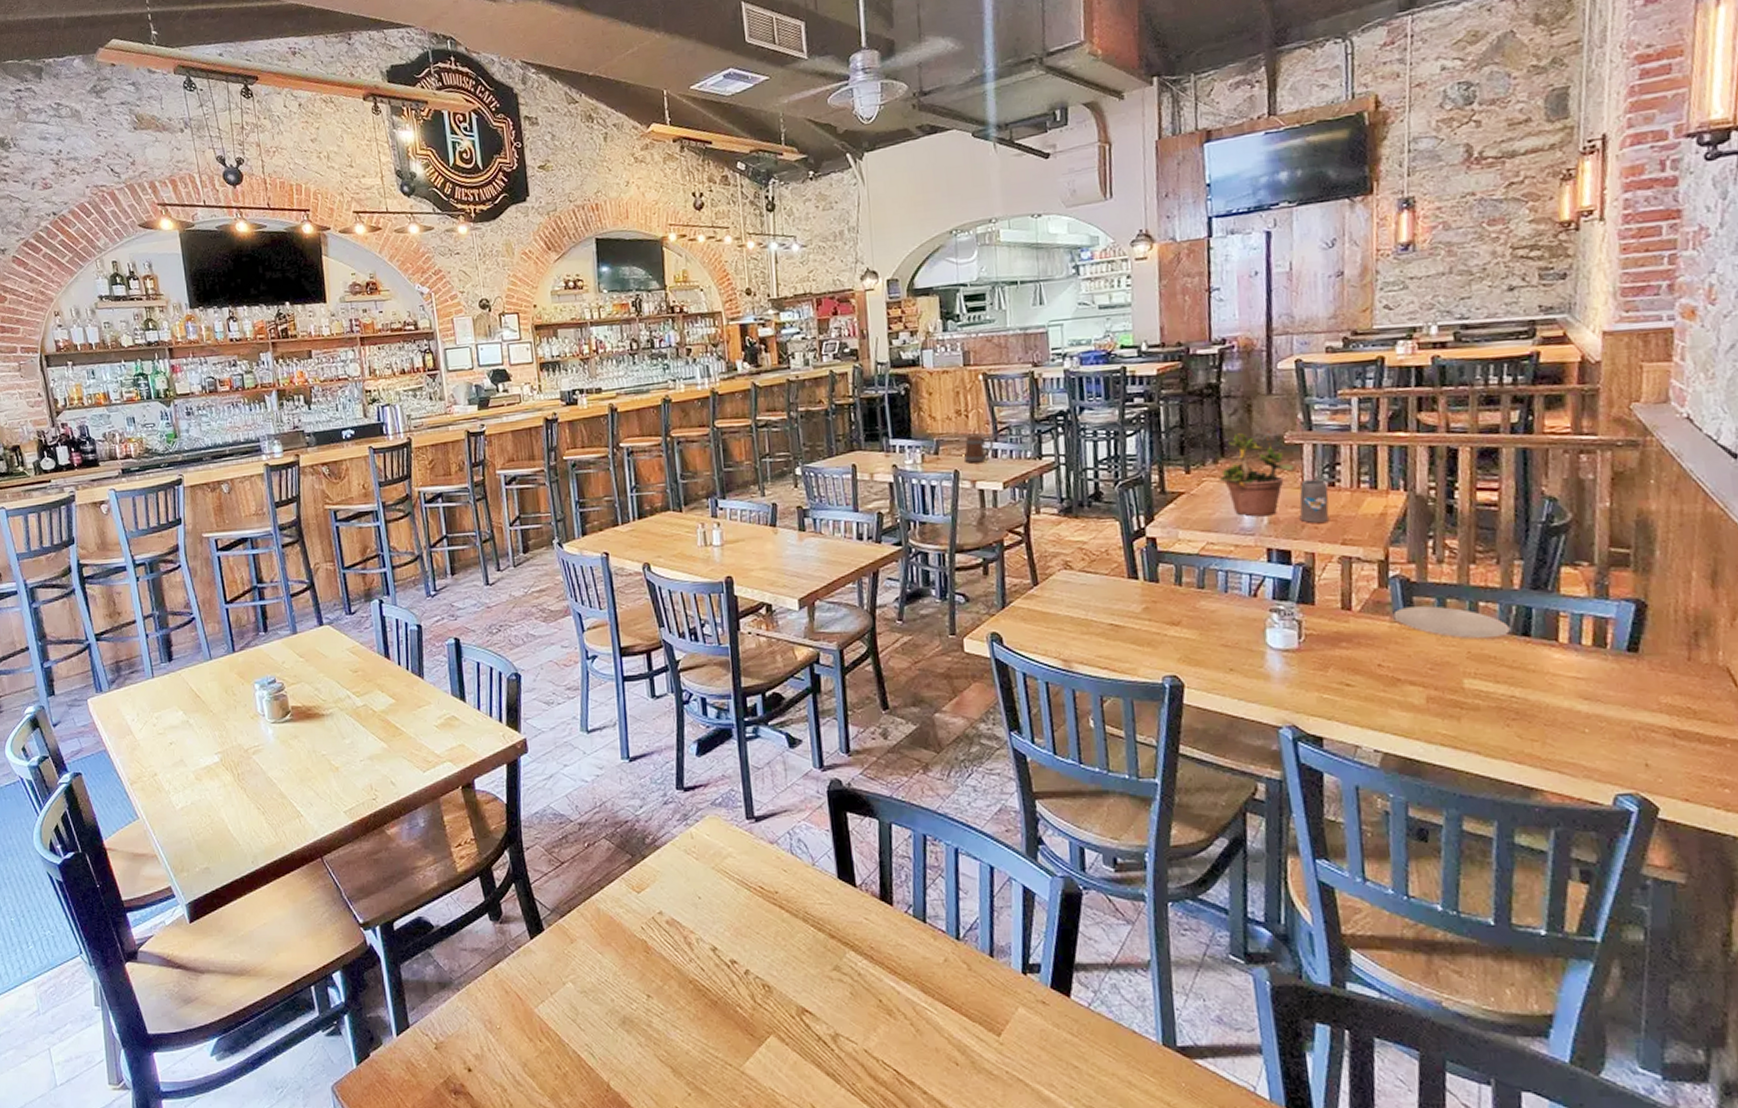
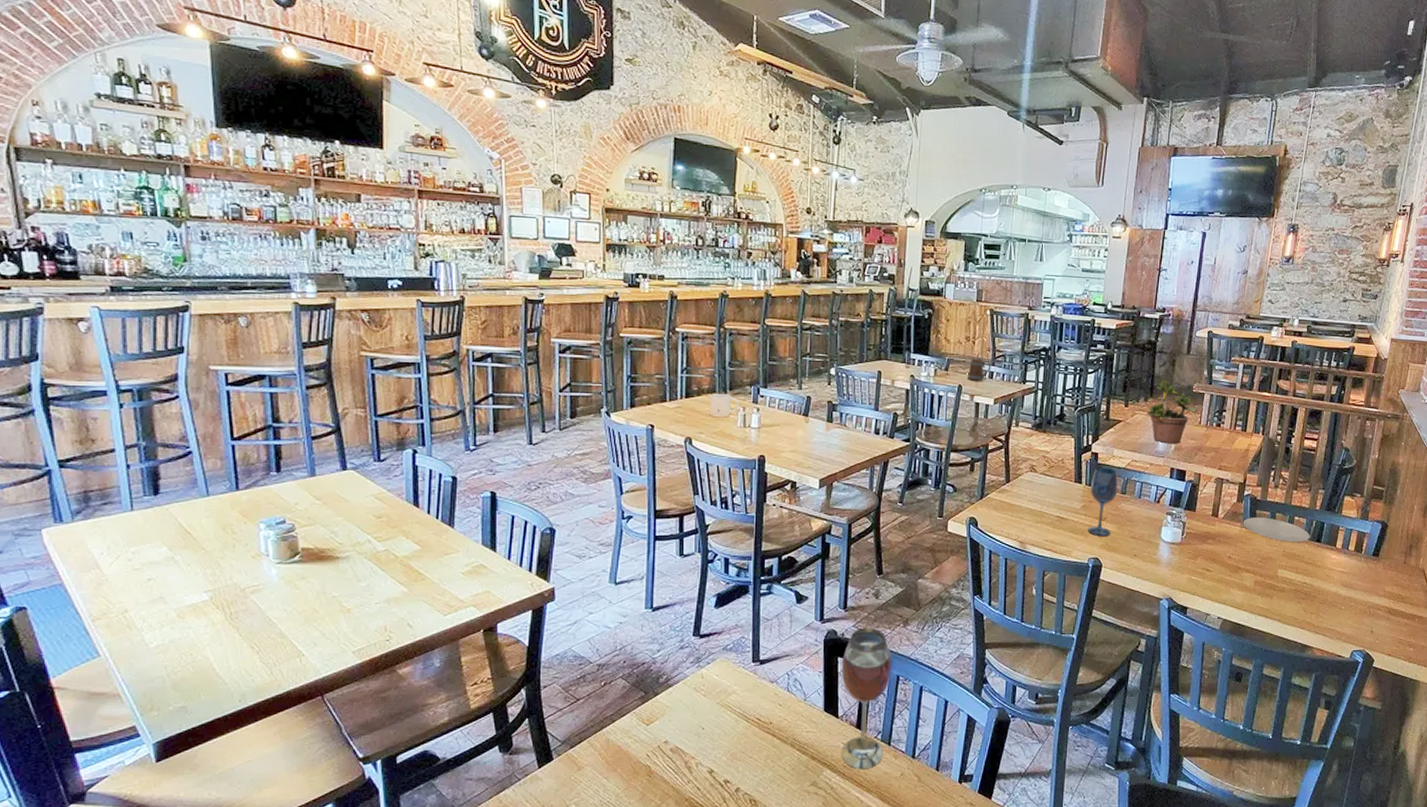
mug: none [664,509,696,538] -> present [709,393,738,418]
wineglass: none [851,774,918,951] -> present [841,627,892,769]
wineglass: none [1151,555,1193,646] -> present [1087,467,1118,536]
beer mug: present [1299,479,1330,524] -> none [1195,420,1216,453]

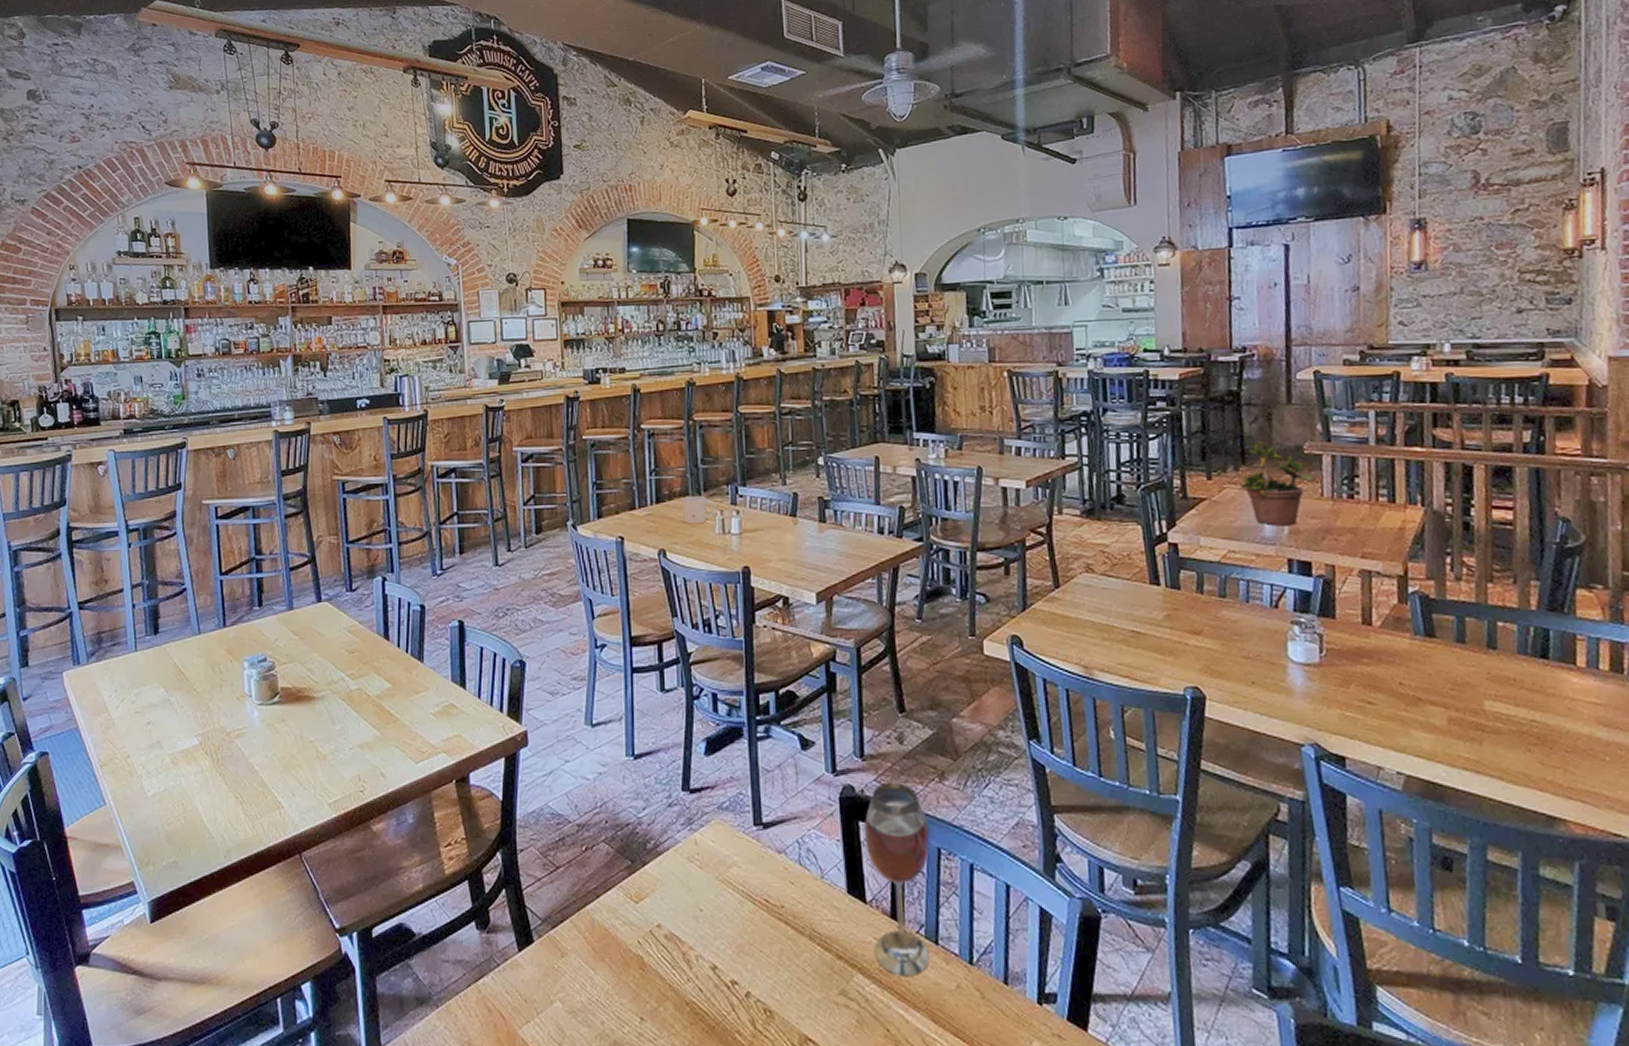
beer mug: present [968,358,992,382] -> none [988,432,1018,462]
wineglass: present [1087,467,1118,536] -> none [1172,562,1214,656]
plate: present [1243,517,1310,542] -> none [1413,624,1529,660]

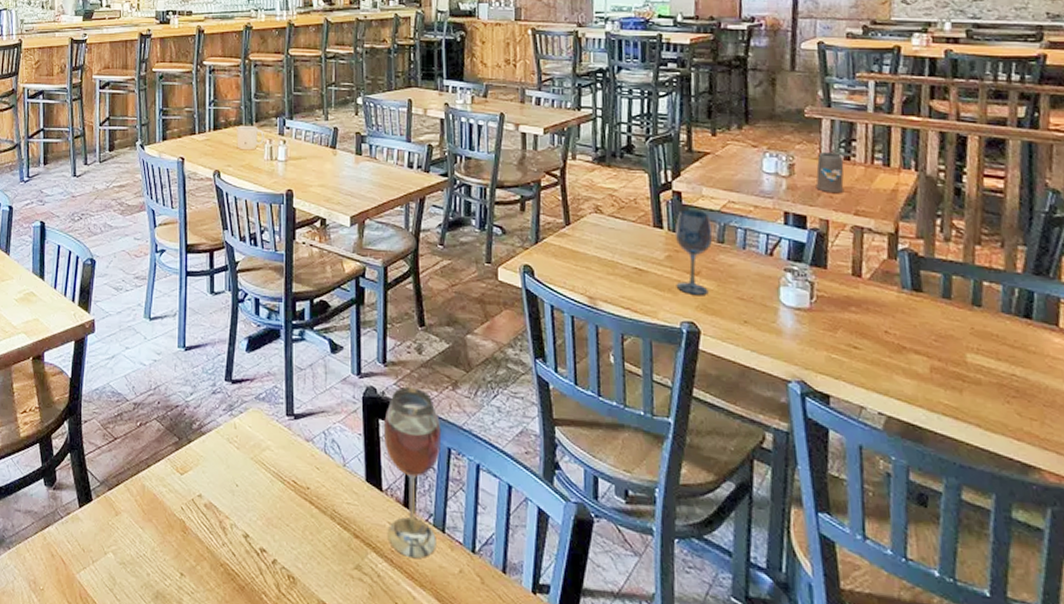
wineglass: none [1172,562,1214,656] -> present [674,209,713,295]
potted plant: present [1240,440,1315,526] -> none [742,104,814,182]
beer mug: none [1319,491,1350,536] -> present [816,152,845,194]

